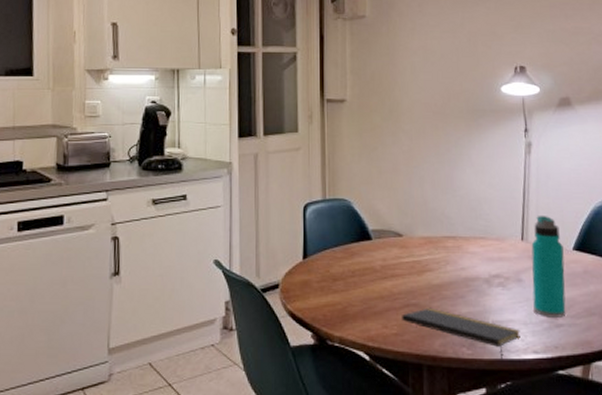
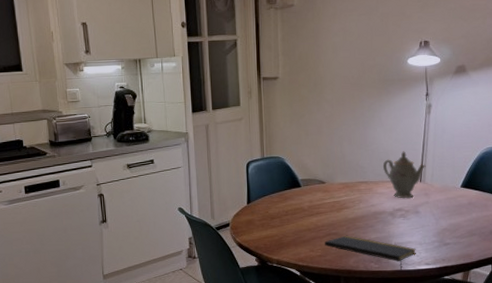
teapot: none [474,199,528,262] -> present [382,151,426,199]
water bottle: present [531,216,566,318] -> none [427,162,453,239]

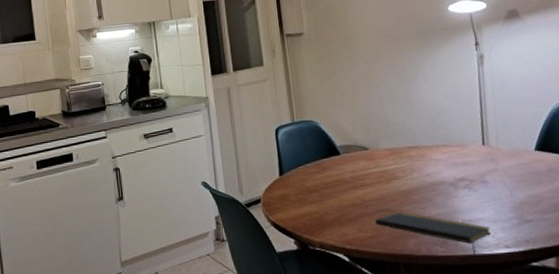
teapot: present [382,151,426,199] -> none [434,109,488,166]

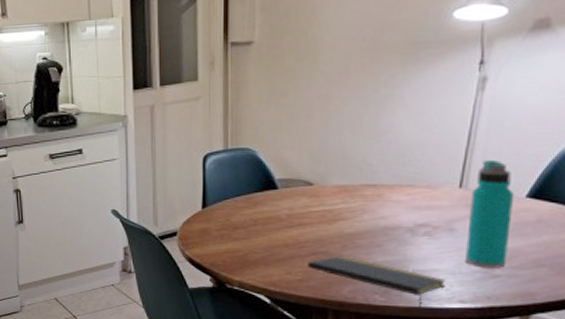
water bottle: none [492,121,534,214] -> present [465,160,514,268]

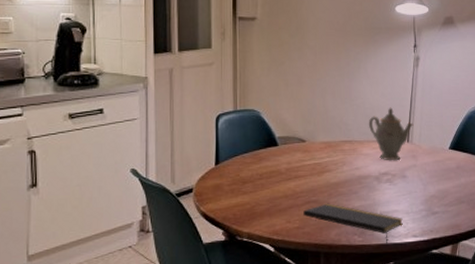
teapot: none [401,143,471,210] -> present [368,107,414,161]
water bottle: present [465,160,514,268] -> none [414,121,442,207]

